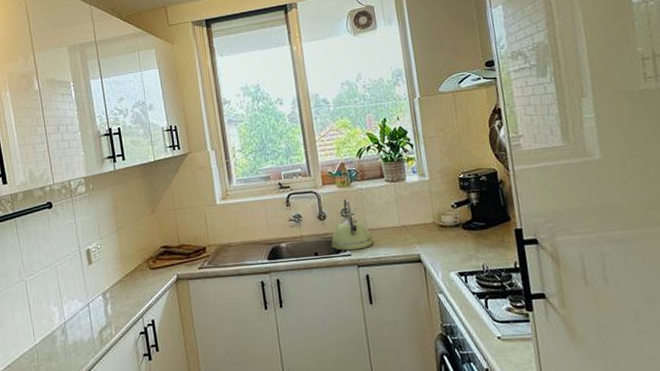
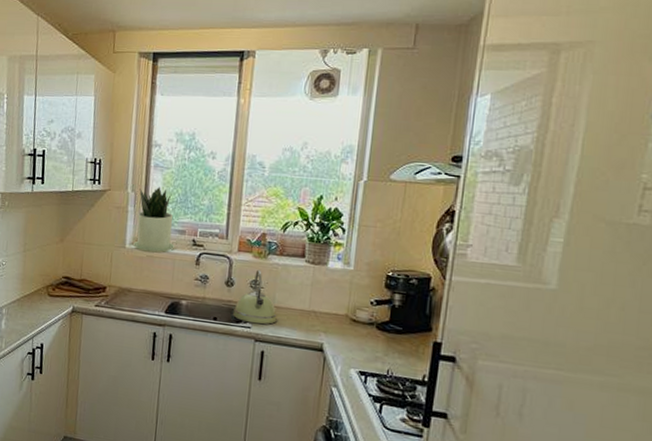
planter: none [218,140,264,206] -> present [133,187,176,254]

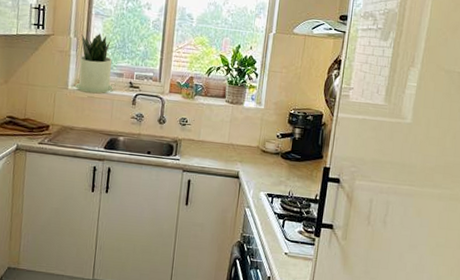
kettle: present [232,269,278,325] -> none [163,108,203,157]

